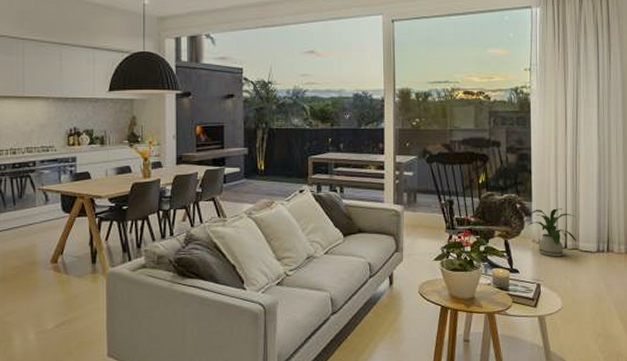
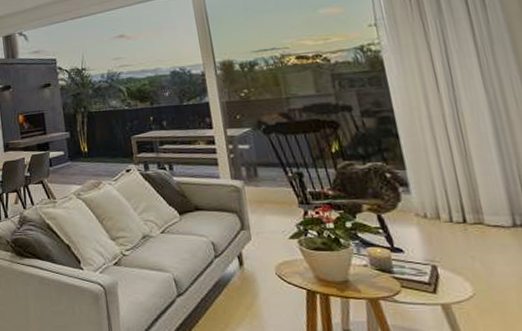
house plant: present [527,208,577,257] -> none [404,176,480,234]

